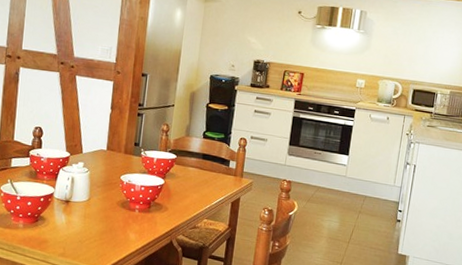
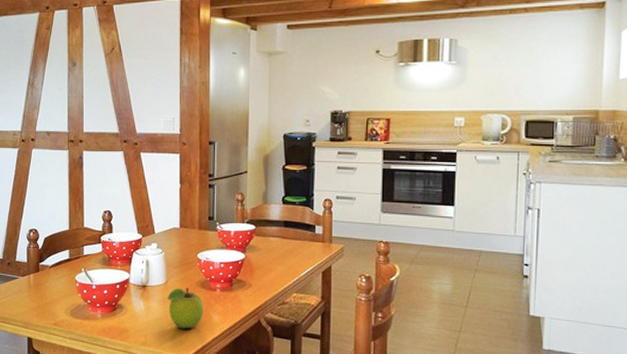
fruit: none [88,205,122,244] -> present [167,287,204,329]

